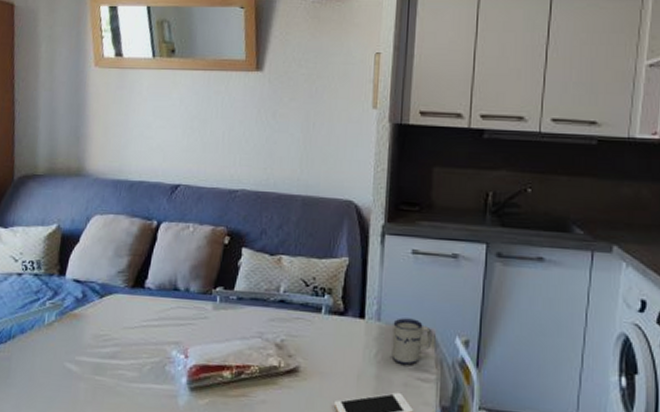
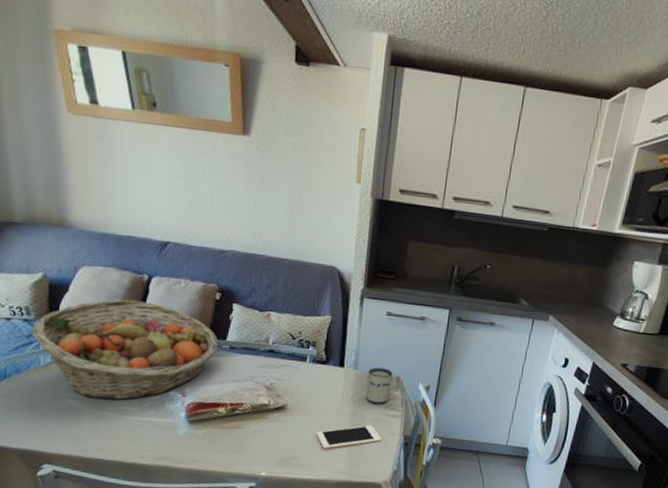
fruit basket: none [40,248,225,364] -> present [32,299,218,401]

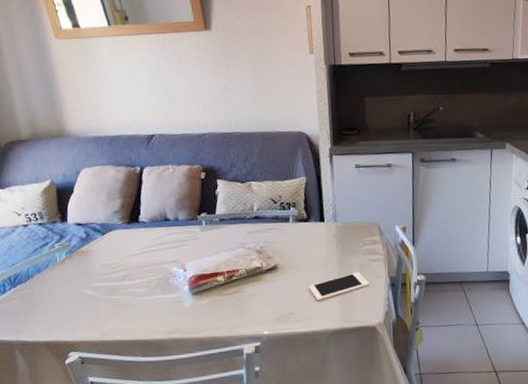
fruit basket: present [32,299,218,401] -> none [46,190,209,286]
mug: present [365,367,400,404] -> none [347,216,378,251]

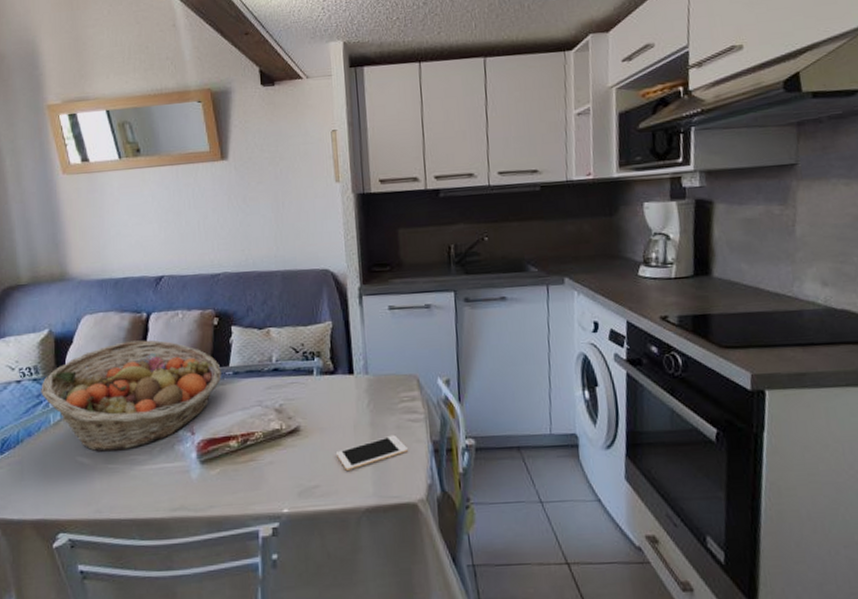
fruit basket: none [46,190,209,286] -> present [41,340,222,452]

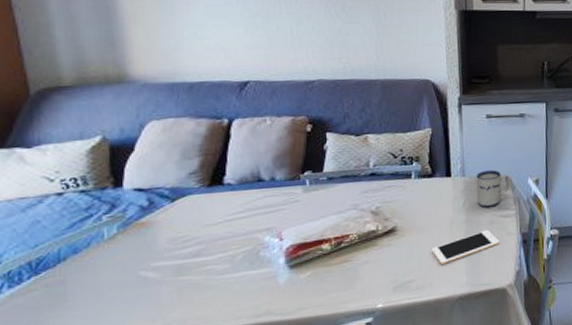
fruit basket: present [41,340,222,452] -> none [91,146,314,265]
mug: none [380,367,417,410] -> present [476,170,510,207]

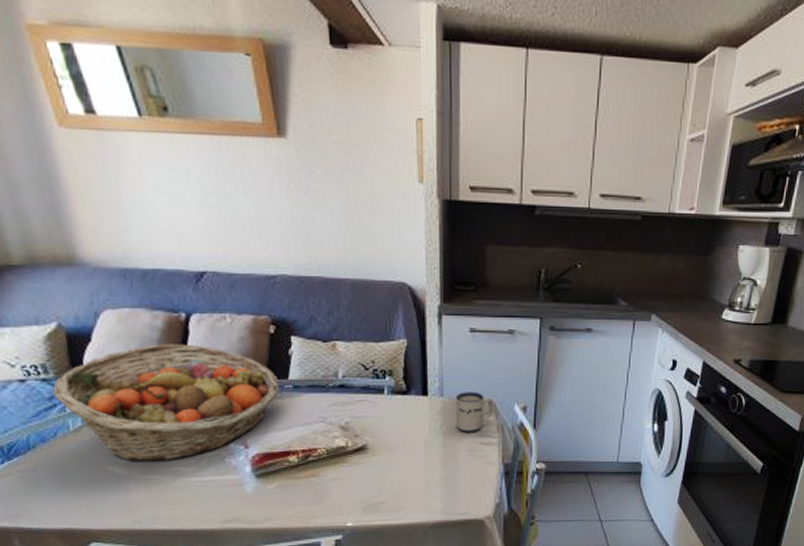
fruit basket: none [91,146,314,265] -> present [53,344,280,462]
cell phone: present [431,229,499,264] -> none [404,456,478,488]

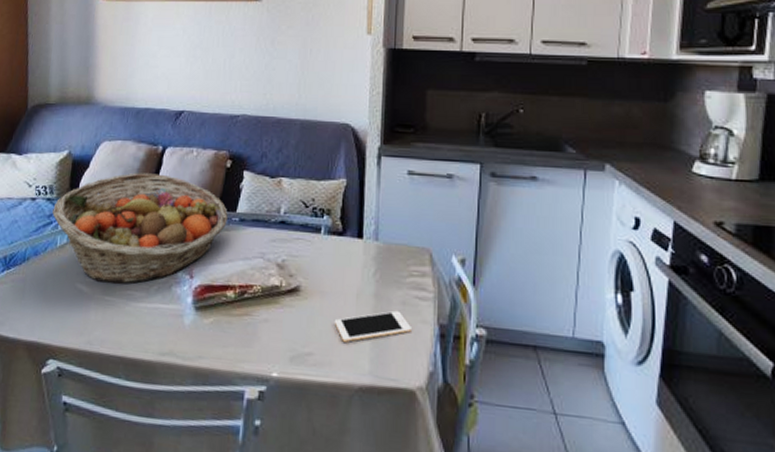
cell phone: none [404,456,478,488] -> present [334,310,411,342]
mug: present [455,392,493,432] -> none [389,237,429,283]

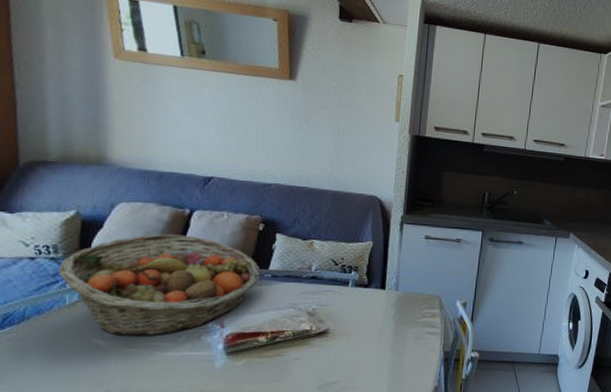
cell phone: present [334,310,411,342] -> none [358,343,422,370]

